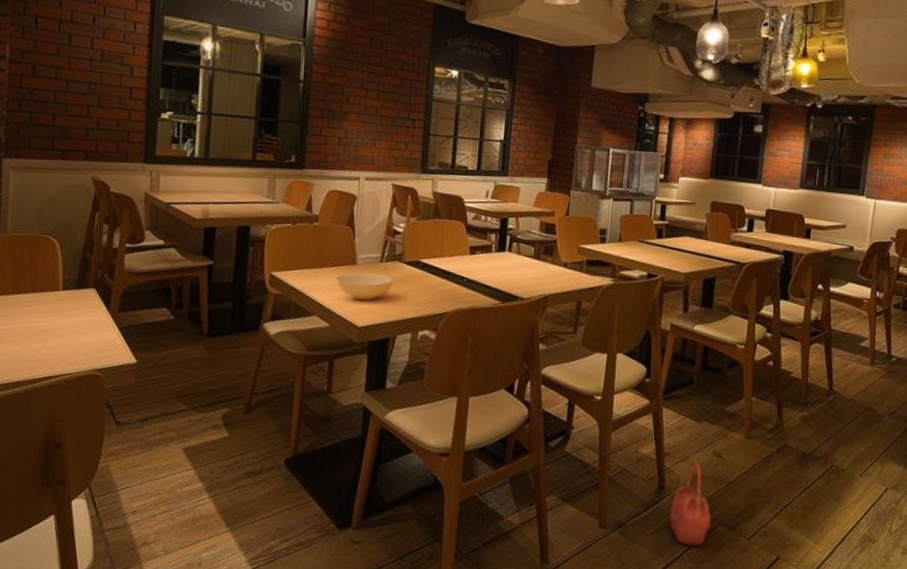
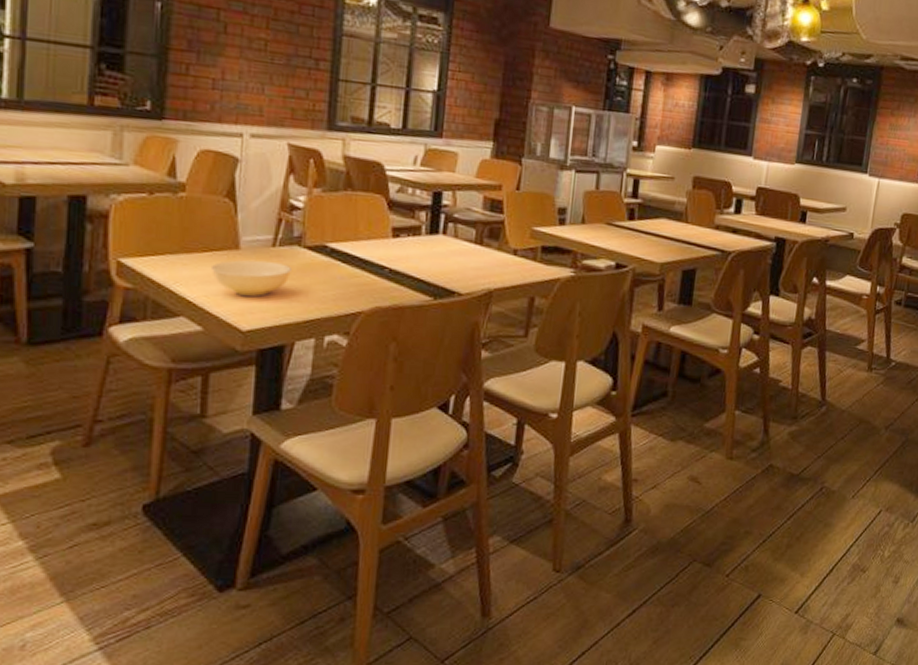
handbag: present [669,461,711,547] -> none [636,488,685,588]

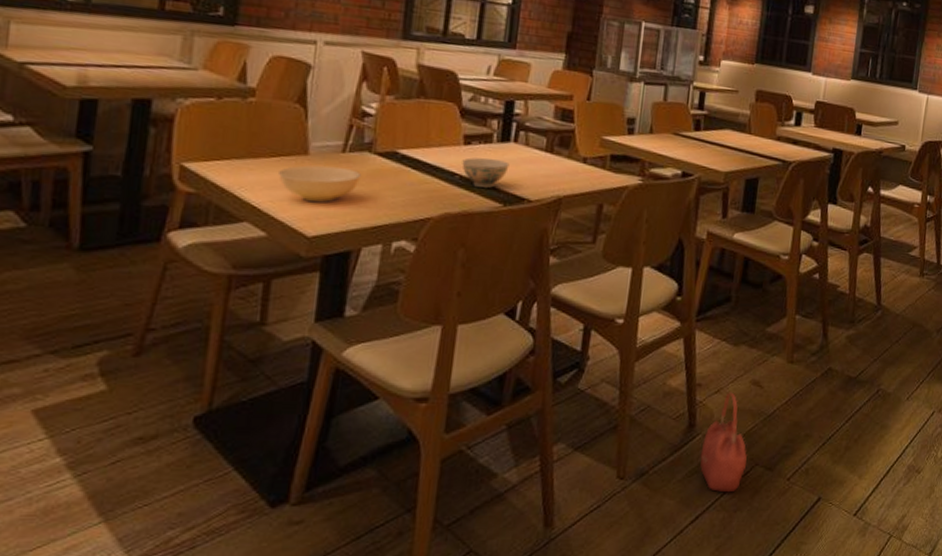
bowl: none [391,250,439,281] -> present [462,157,510,188]
handbag: none [636,488,685,588] -> present [700,392,747,493]

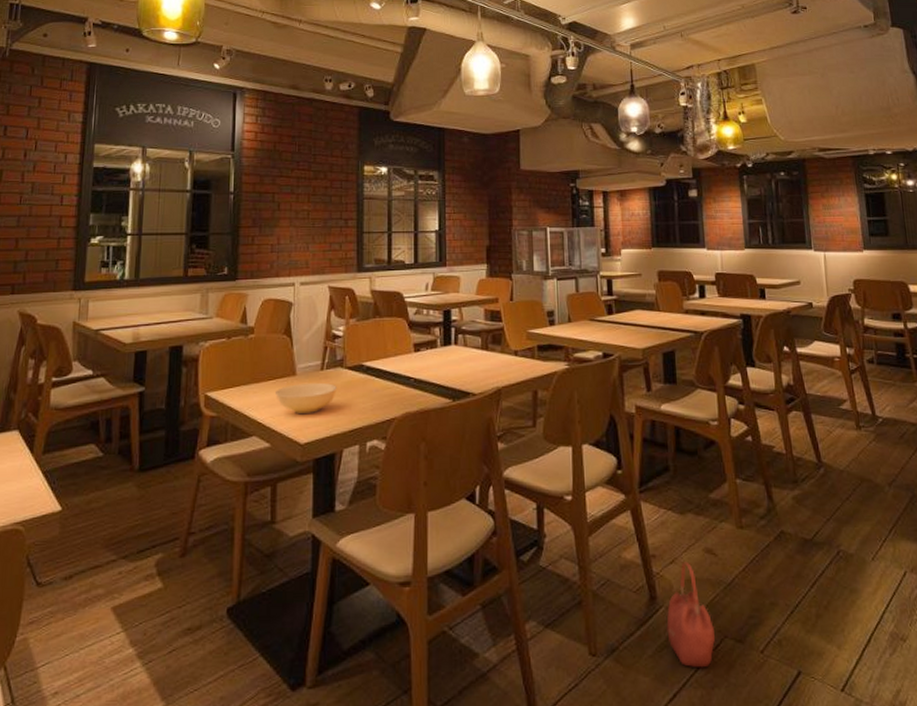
bowl: present [462,157,510,188] -> none [415,360,453,387]

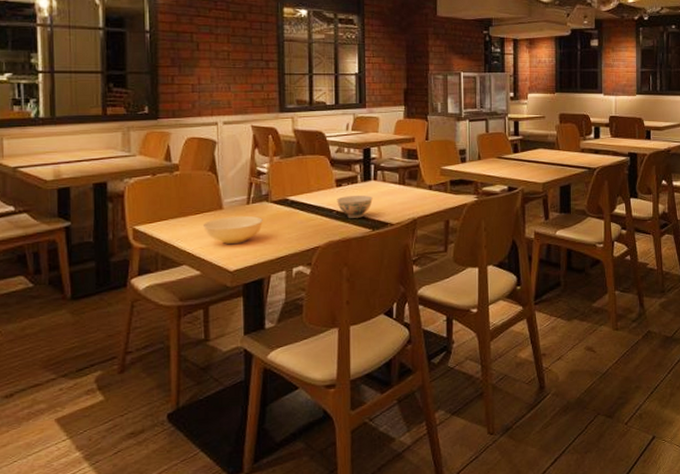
bowl: none [415,360,453,387] -> present [337,195,373,218]
handbag: present [666,561,716,668] -> none [552,358,591,439]

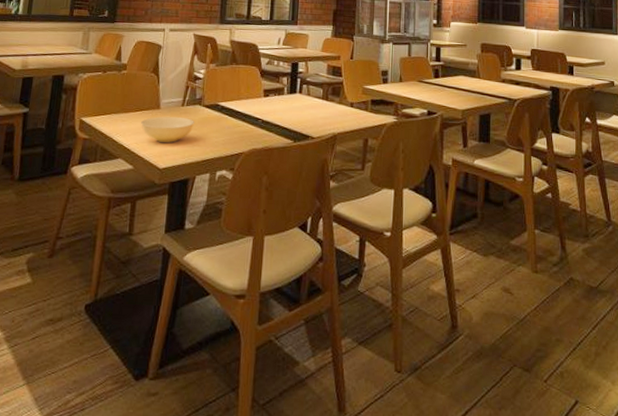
bowl: present [337,195,373,218] -> none [263,106,297,129]

